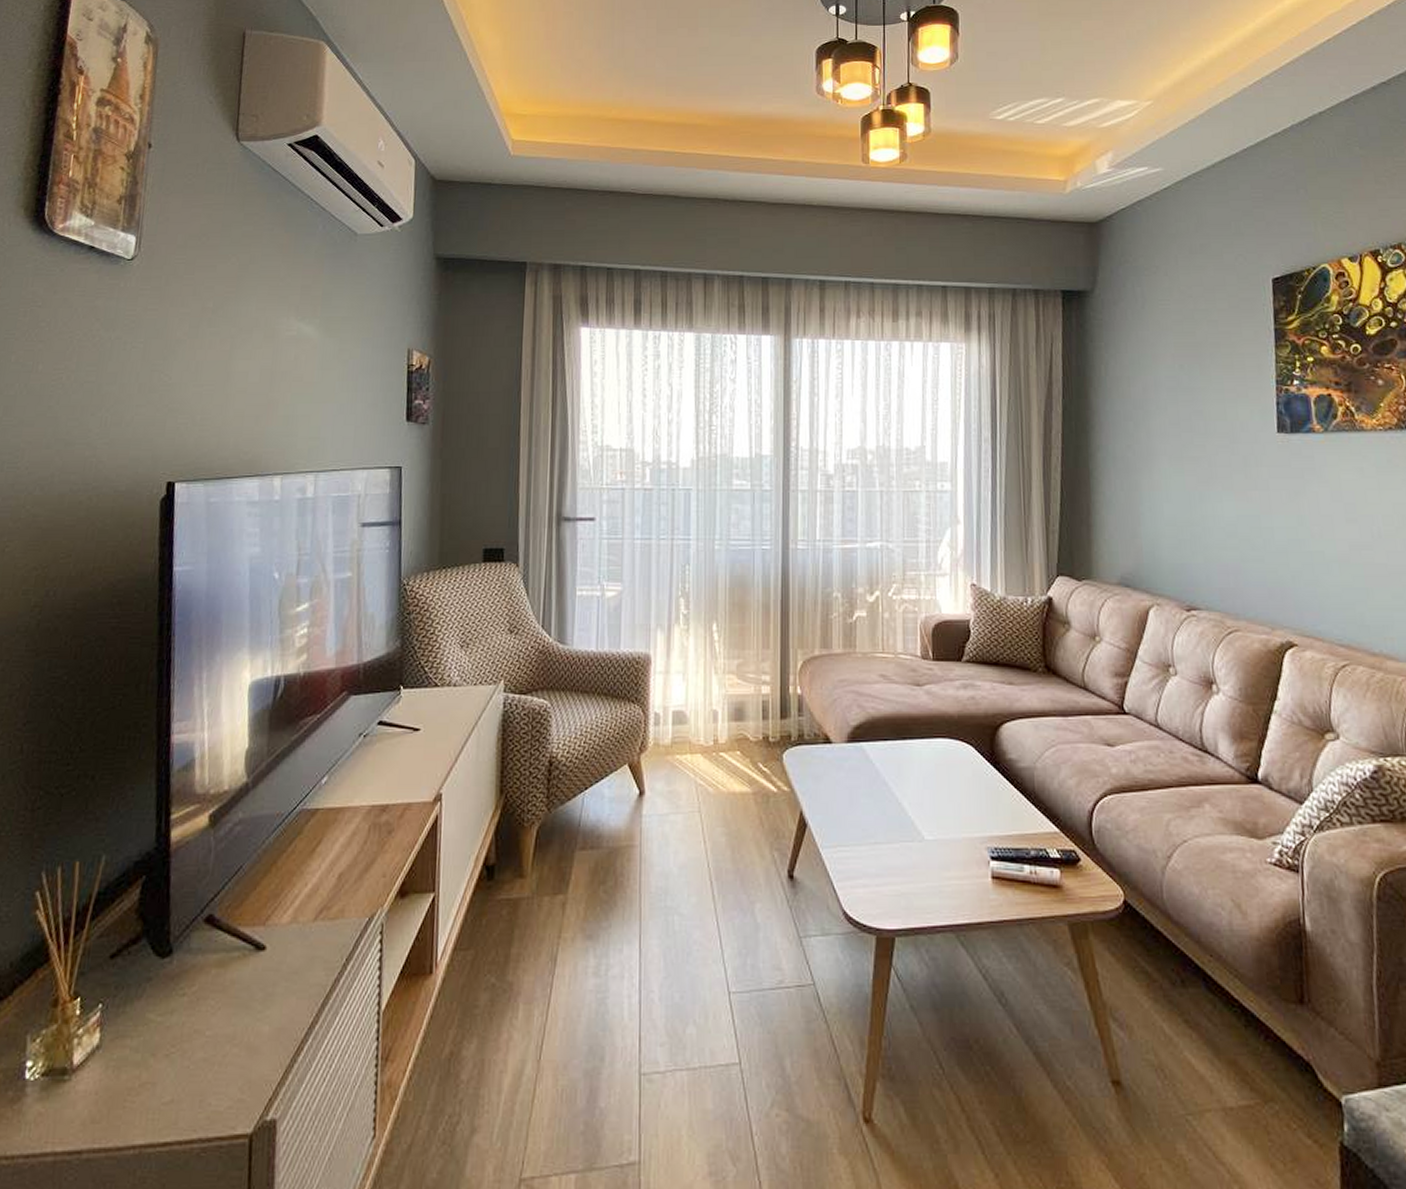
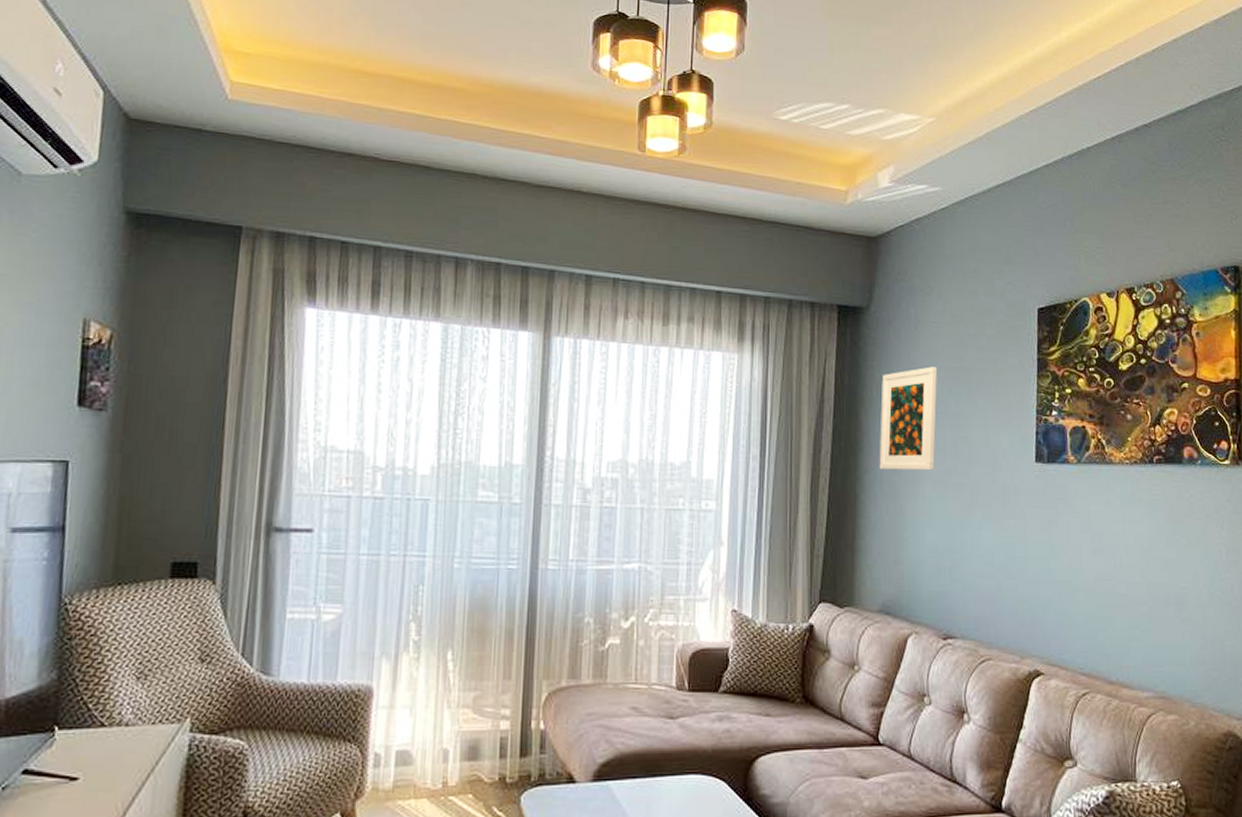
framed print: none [1110,344,1170,446] -> present [879,366,938,471]

